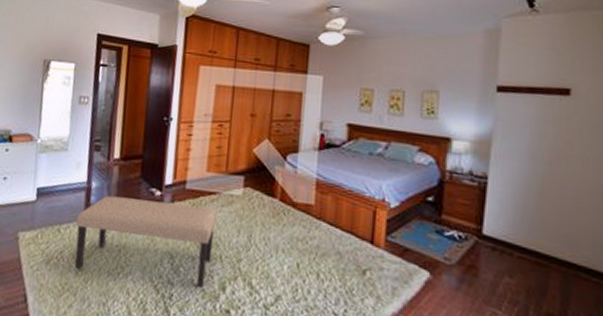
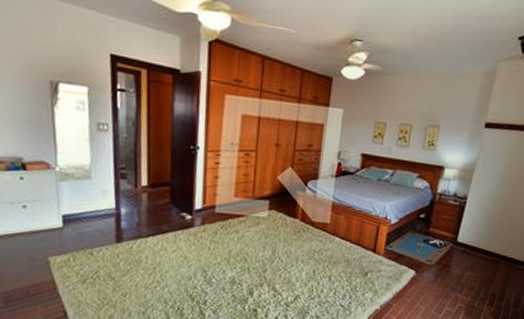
bench: present [74,195,217,287] -> none [108,220,245,293]

